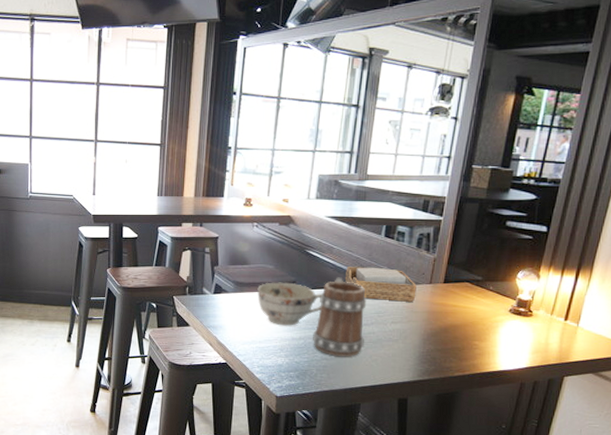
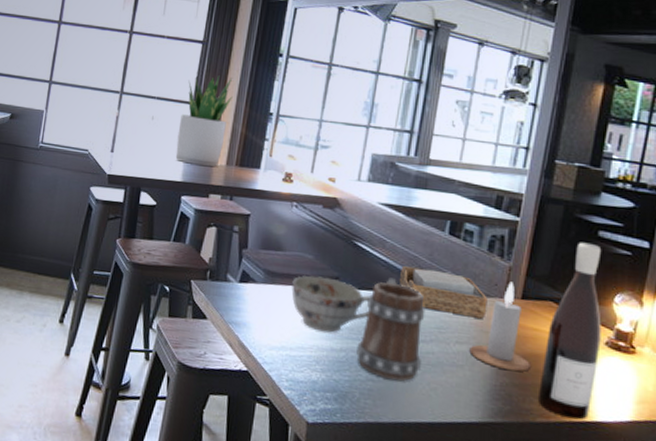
planter: none [150,117,195,200] -> present [175,75,233,167]
candle: none [402,270,450,340] -> present [469,282,530,372]
bottle: none [455,232,509,371] -> present [537,242,602,420]

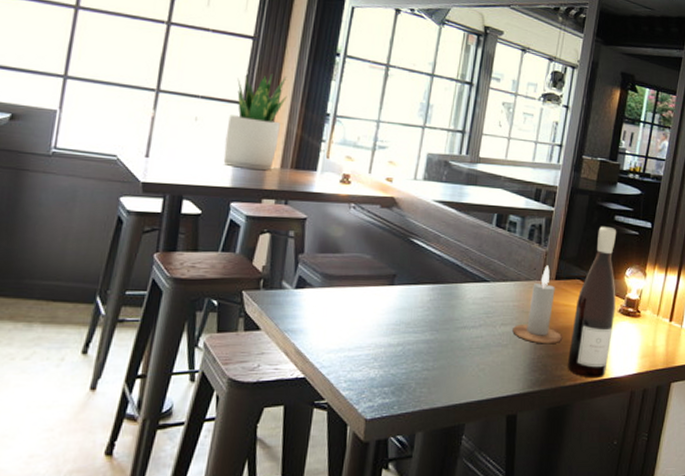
teacup: present [291,274,369,333] -> none [349,275,425,329]
beer mug: present [356,277,425,382] -> none [413,271,475,367]
napkin holder: present [399,266,488,319] -> none [451,259,528,301]

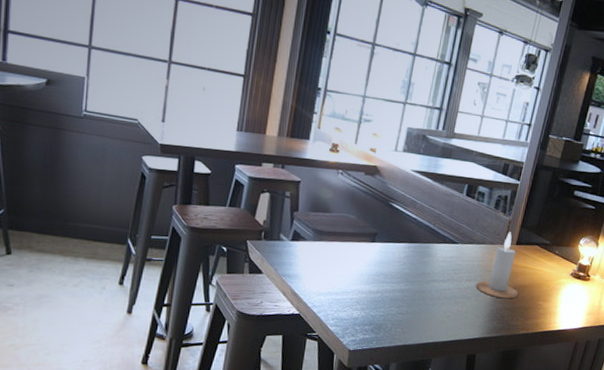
planter: present [223,74,287,171] -> none [228,49,283,138]
bottle: present [567,226,617,379] -> none [521,199,575,330]

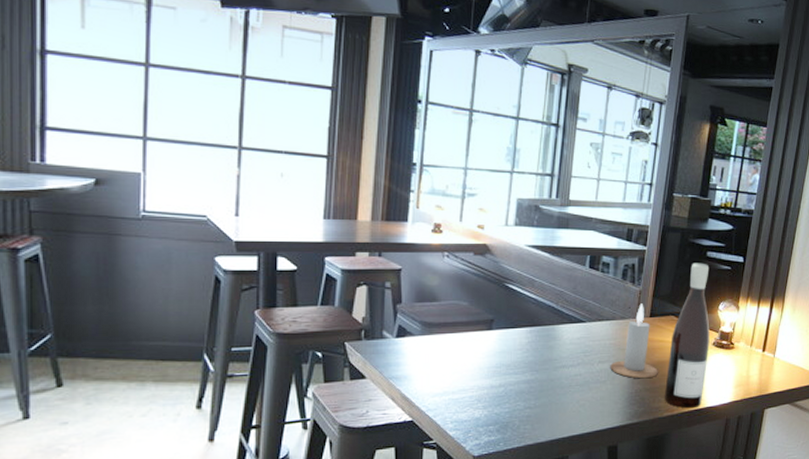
bottle: none [521,199,575,330] -> present [664,263,710,409]

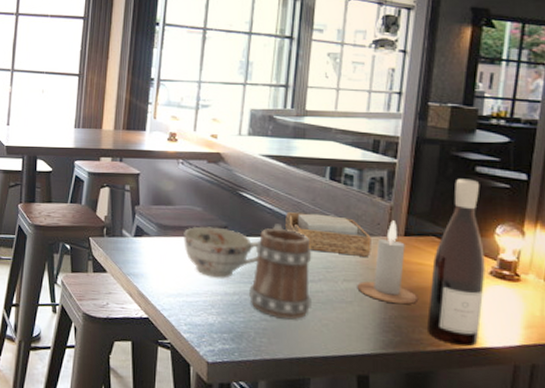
teacup: none [449,321,523,372] -> present [184,226,258,278]
beer mug: none [514,313,572,404] -> present [249,224,312,320]
napkin holder: none [548,301,623,339] -> present [284,212,371,257]

